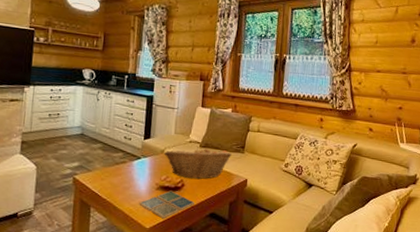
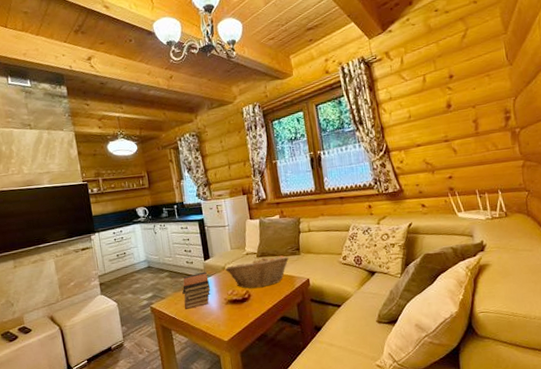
book stack: none [110,151,144,187] -> present [182,272,211,309]
drink coaster: present [139,190,195,219] -> none [213,302,264,331]

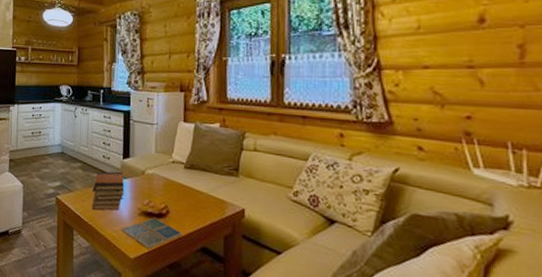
drink coaster: none [213,302,264,331] -> present [121,217,182,250]
fruit basket: present [225,255,289,289] -> none [145,168,223,207]

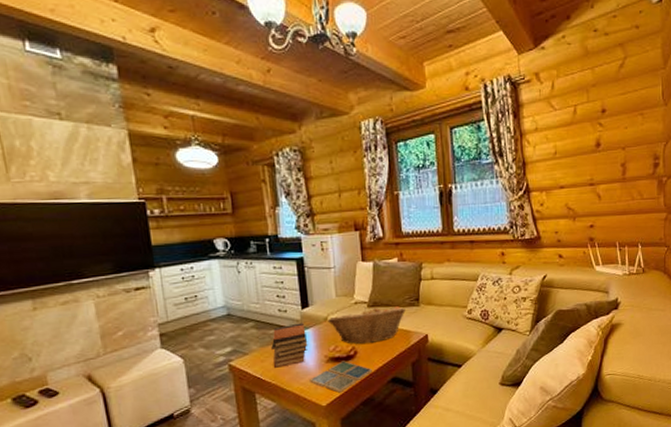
fruit basket: none [145,168,223,207] -> present [328,306,406,345]

